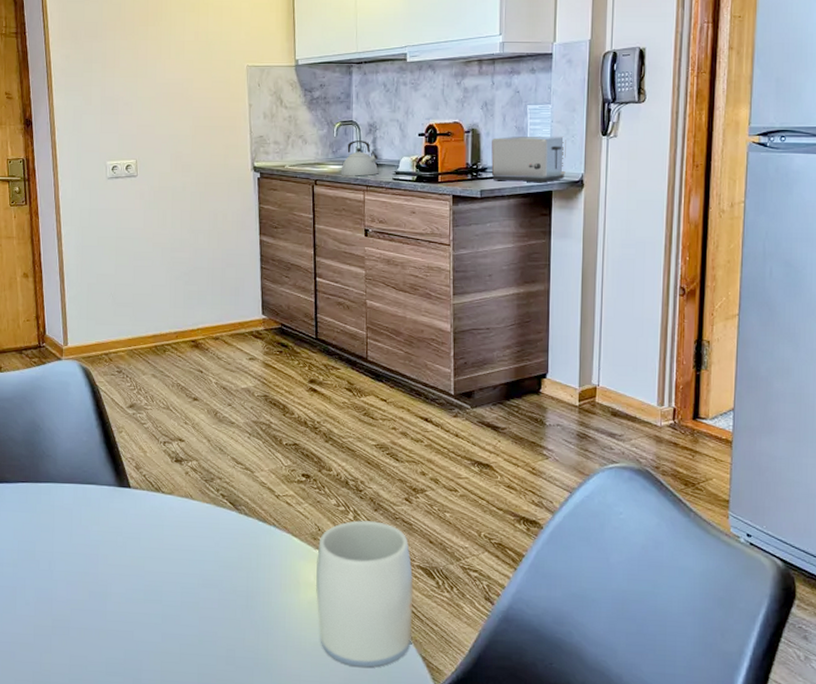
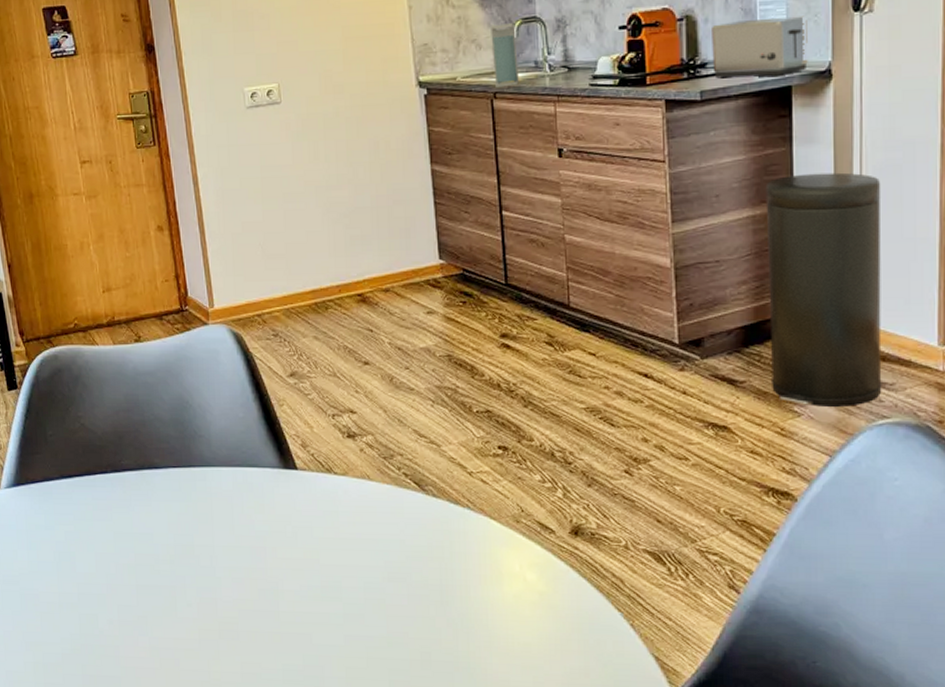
soap dispenser: none [315,124,336,176] -> present [491,23,519,87]
mug: present [315,519,414,667] -> none [521,497,642,670]
kettle: present [340,140,379,177] -> none [524,40,572,86]
pedal bin: none [527,262,618,452] -> present [765,172,882,407]

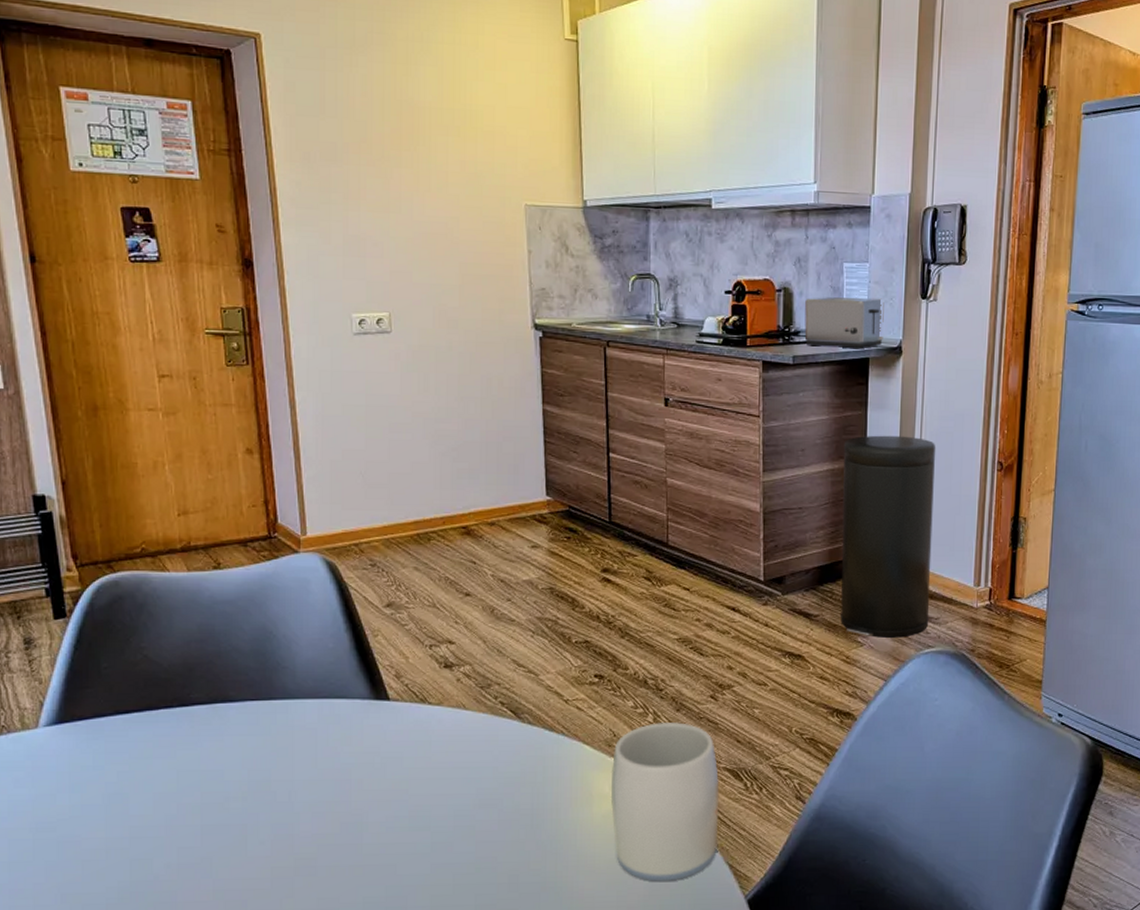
soap dispenser: present [491,23,519,87] -> none [607,277,632,337]
mug: none [521,497,642,670] -> present [610,721,720,881]

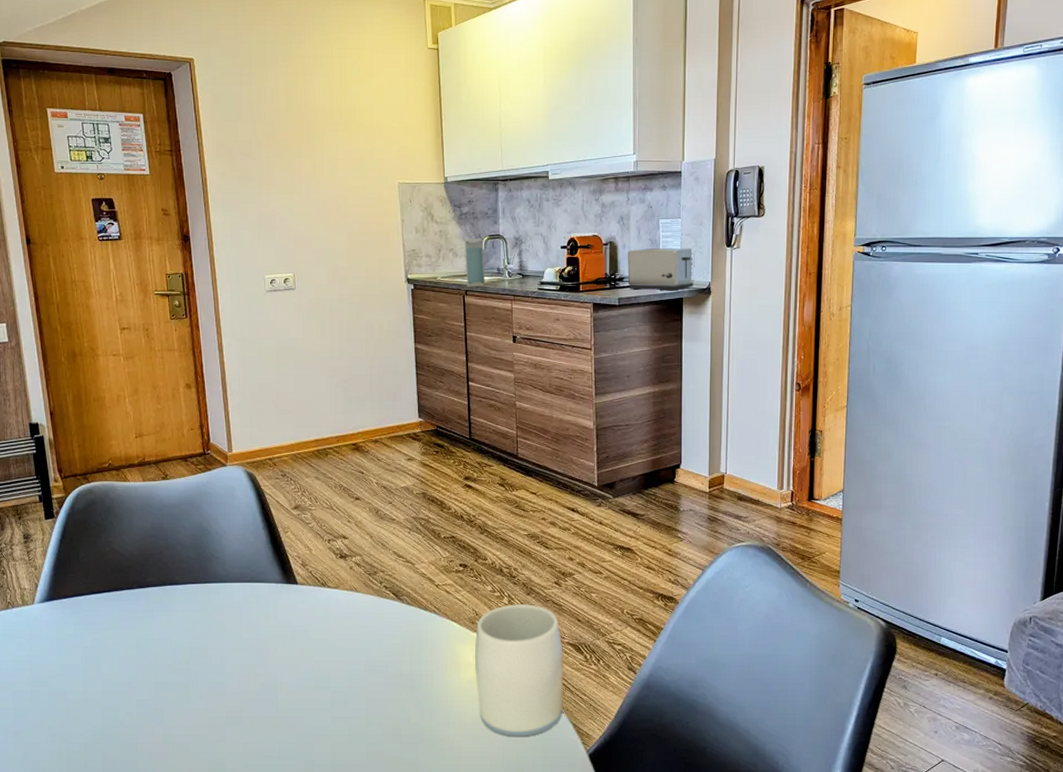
soap dispenser: none [607,277,632,337] -> present [465,238,485,287]
pedal bin: present [841,435,936,638] -> none [662,362,742,534]

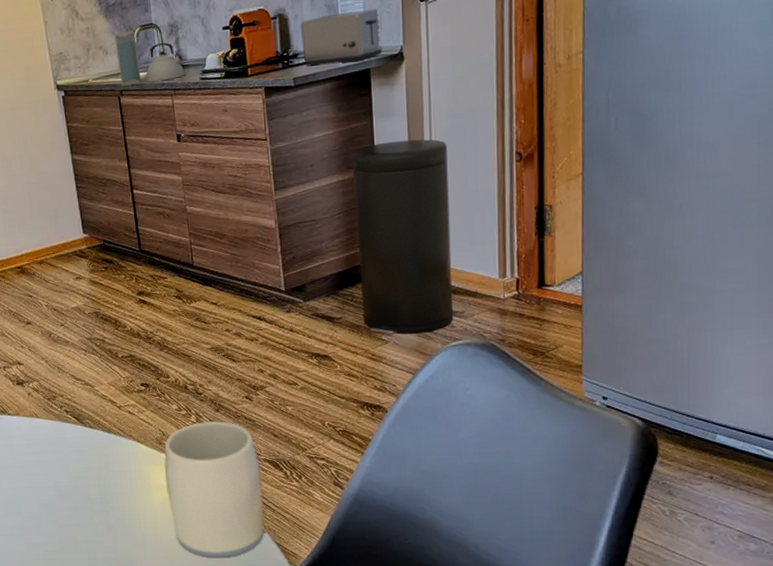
kettle: none [489,253,525,287] -> present [145,43,185,83]
pedal bin: none [662,362,742,534] -> present [351,139,454,335]

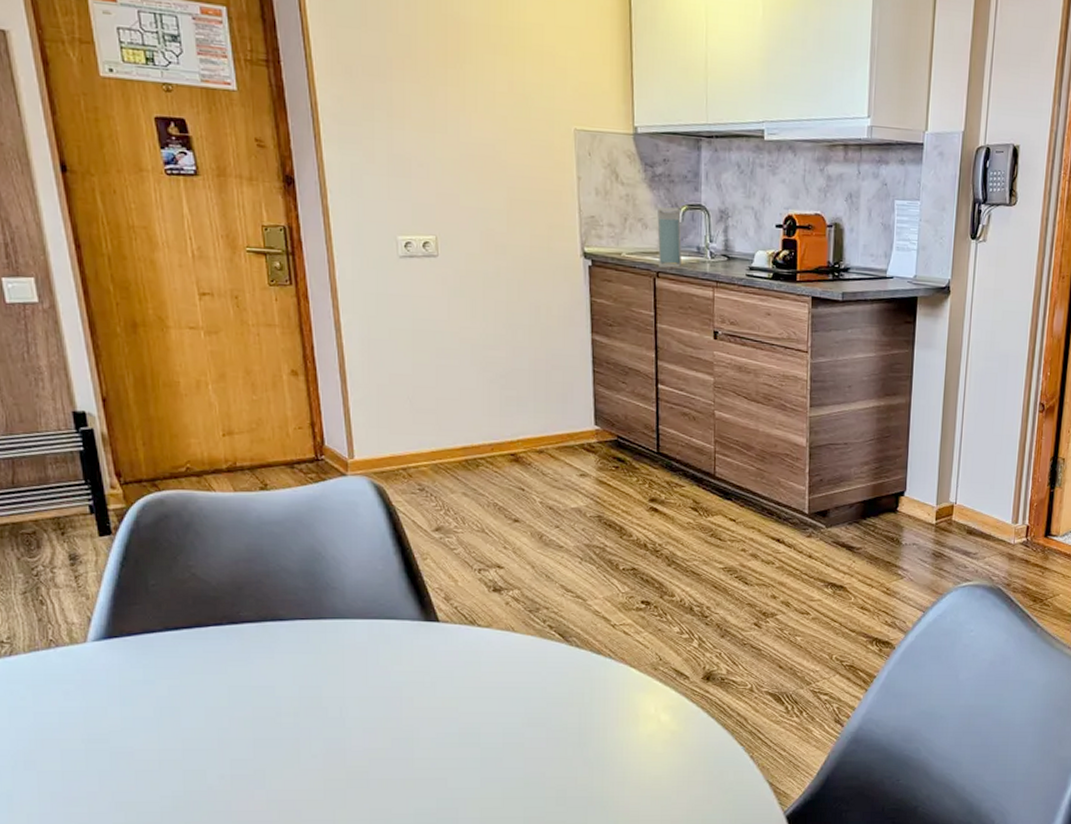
kettle: present [145,43,185,83] -> none [687,228,731,271]
mug: present [164,421,266,558] -> none [656,647,762,797]
toaster: present [301,8,383,66] -> none [854,234,934,288]
pedal bin: present [351,139,454,335] -> none [882,373,981,571]

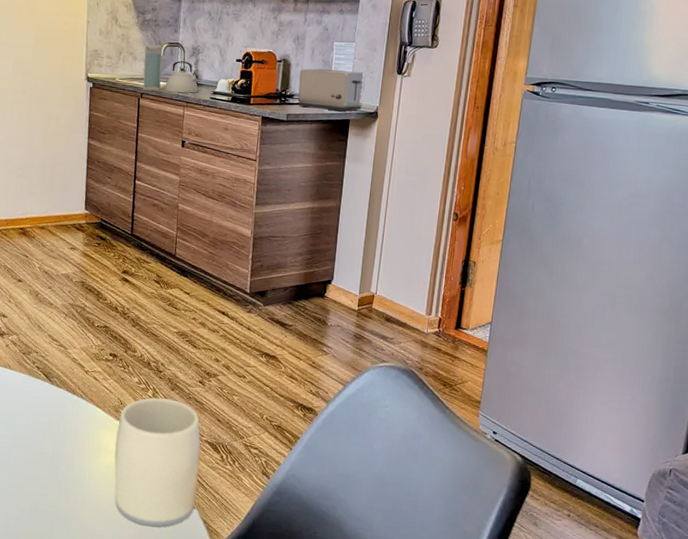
mug: none [656,647,762,797] -> present [114,397,202,527]
kettle: none [687,228,731,271] -> present [164,61,199,94]
toaster: none [854,234,934,288] -> present [297,68,366,112]

